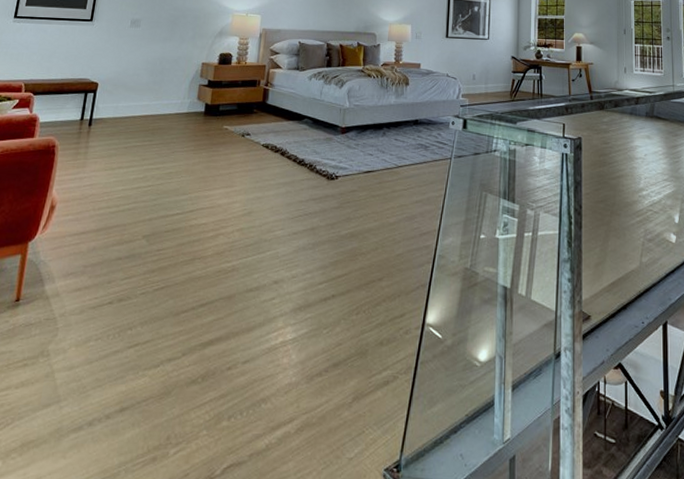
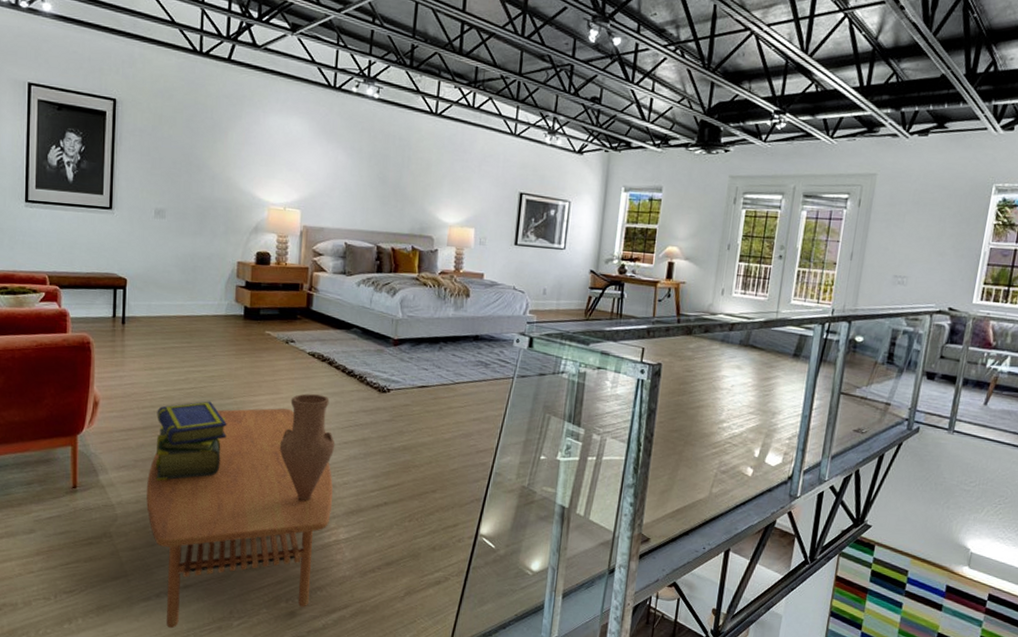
coffee table: none [90,201,282,465] -> present [146,408,333,629]
stack of books: none [103,198,181,287] -> present [155,401,227,481]
vase: none [230,185,285,298] -> present [279,393,335,500]

